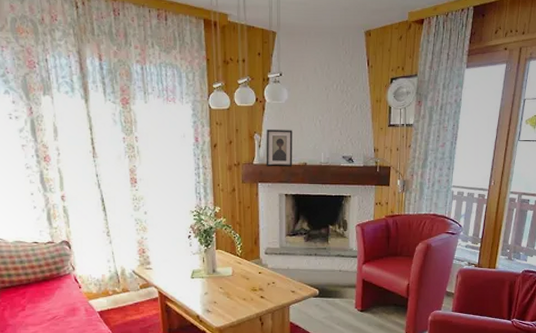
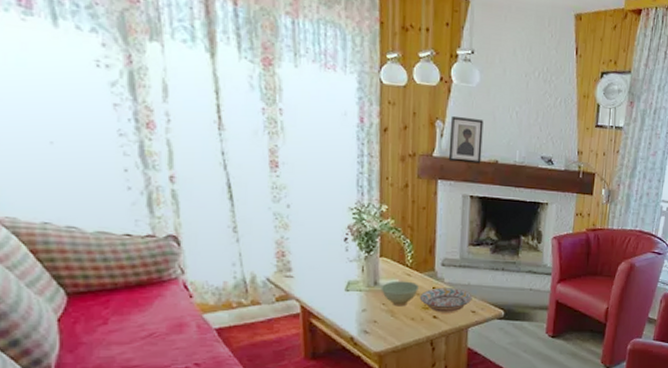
bowl: none [218,268,248,289] -> present [381,280,419,307]
decorative bowl: none [249,272,292,294] -> present [419,288,472,314]

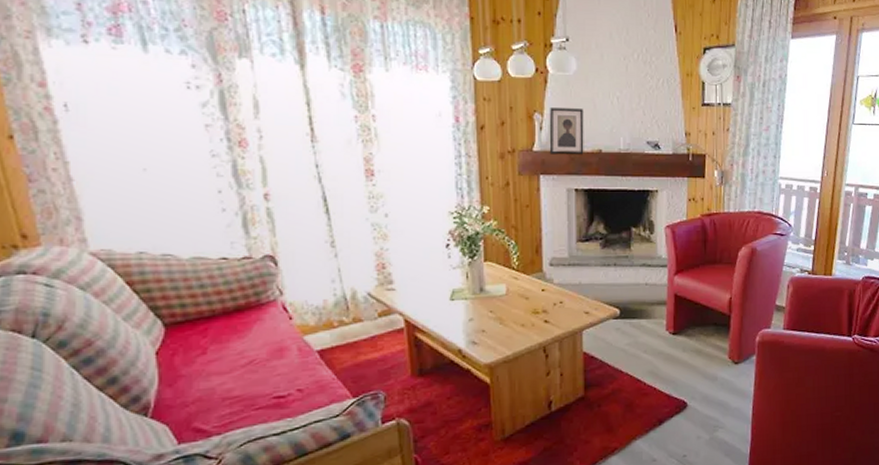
bowl: present [381,280,419,307] -> none [487,285,527,313]
decorative bowl: present [419,288,472,314] -> none [528,289,585,317]

